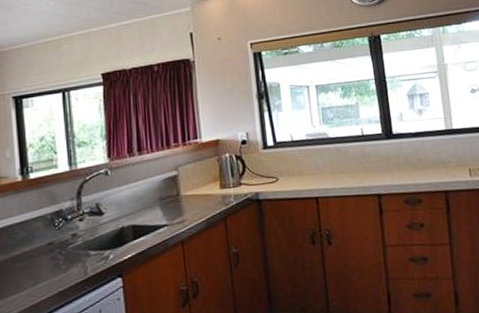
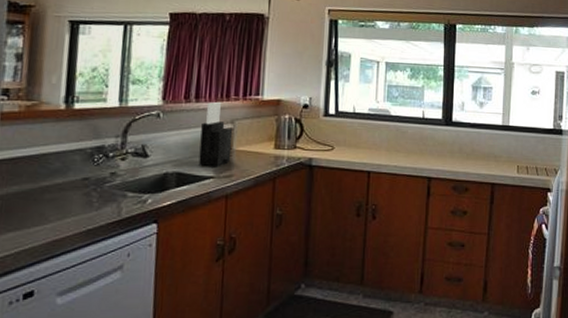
knife block: none [148,152,181,216] -> present [198,102,232,166]

